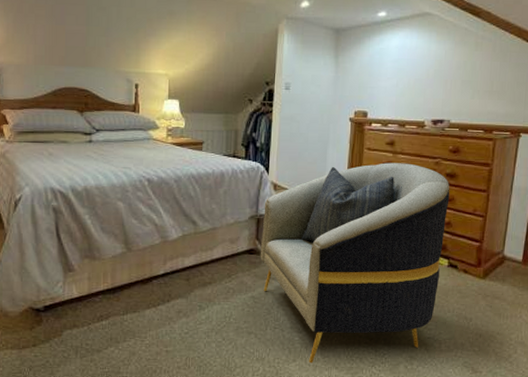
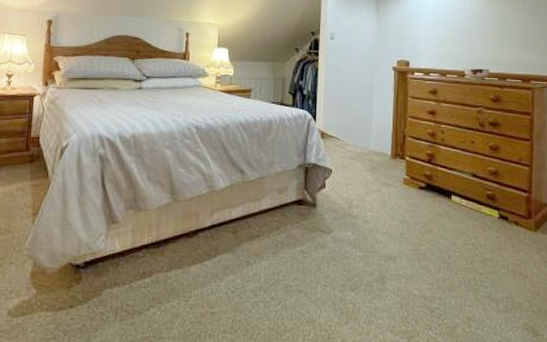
armchair: present [260,162,450,363] -> none [308,111,495,326]

